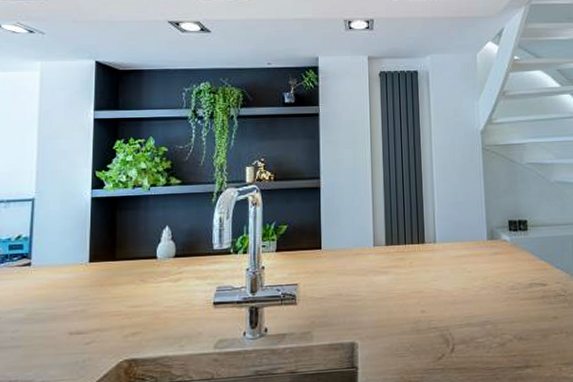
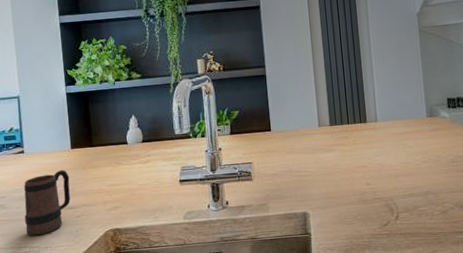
mug: none [20,287,83,367] -> present [24,170,71,236]

